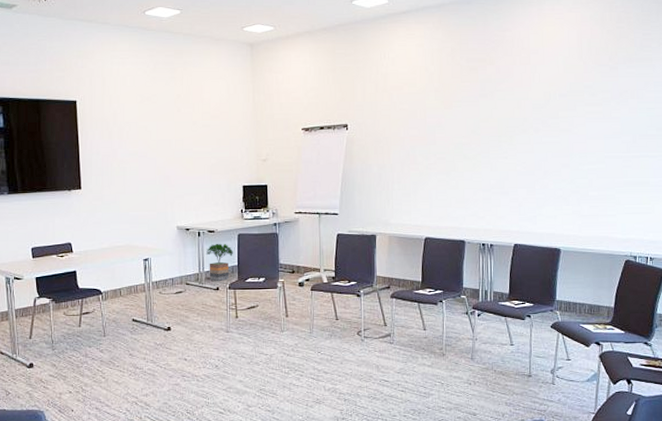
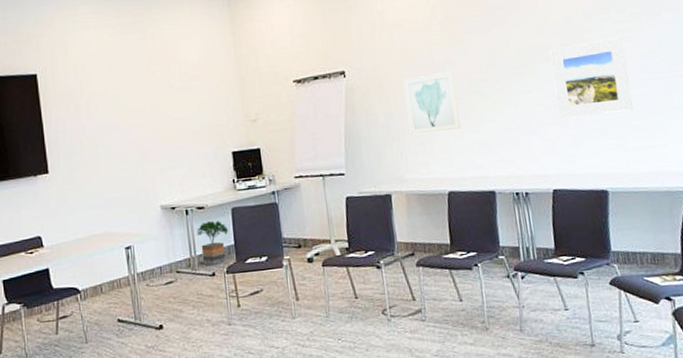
wall art: none [397,133,443,186] -> present [403,70,461,135]
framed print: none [527,118,592,183] -> present [550,37,633,118]

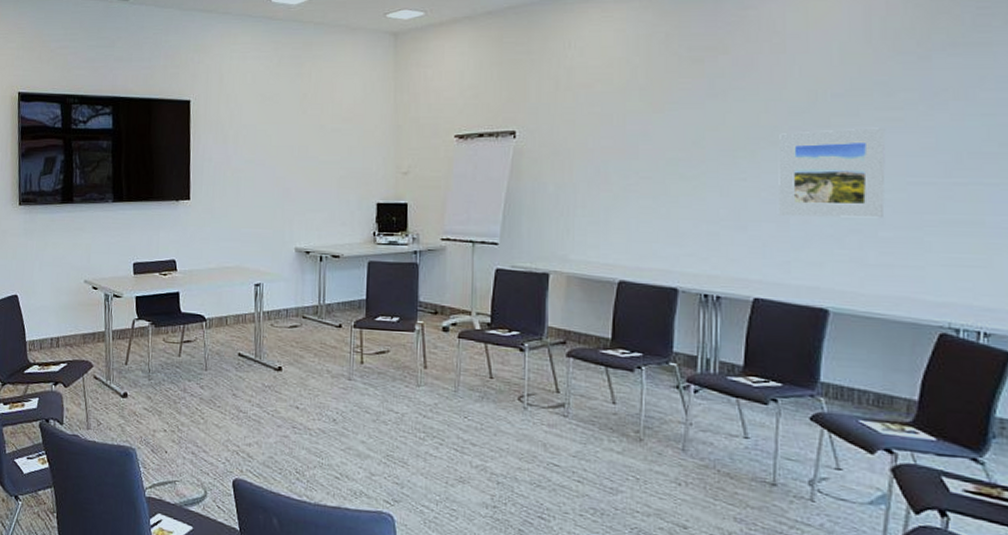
potted tree: present [196,220,229,266] -> none [327,271,362,317]
wall art: present [403,70,461,135] -> none [583,144,647,213]

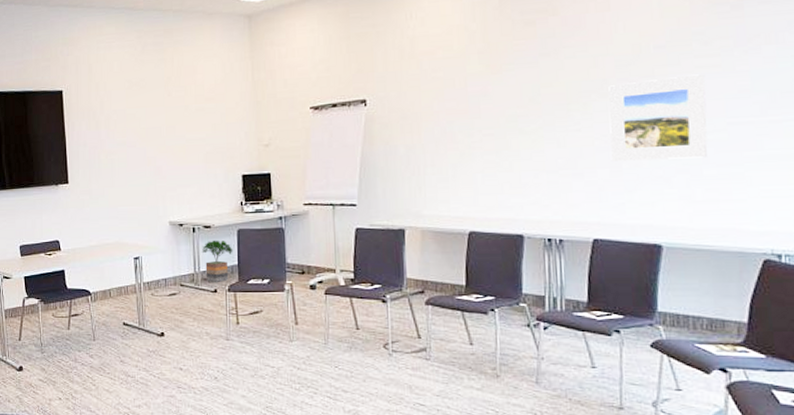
potted tree: none [327,271,362,317] -> present [201,240,233,282]

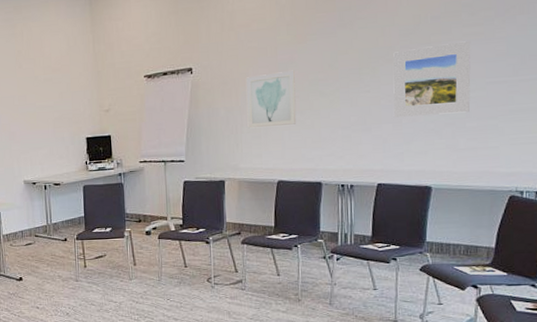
potted tree: present [201,240,233,282] -> none [52,195,80,232]
wall art: none [429,104,491,170] -> present [245,70,297,129]

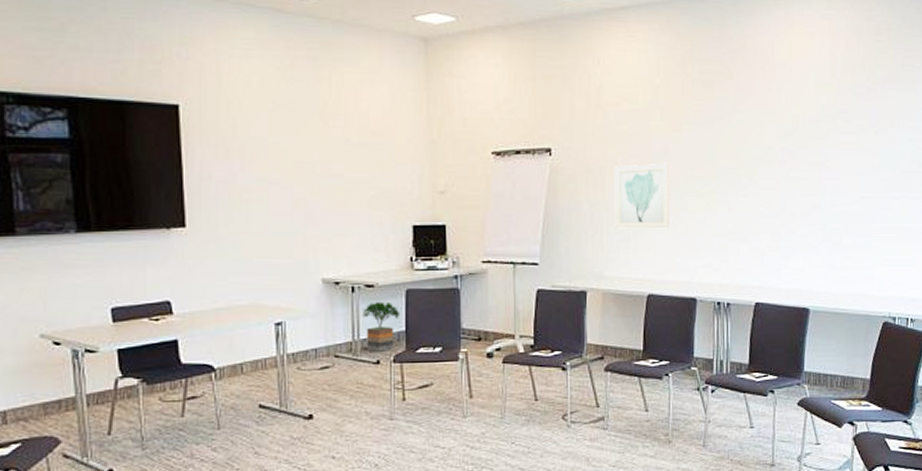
potted tree: none [52,195,80,232] -> present [361,301,401,352]
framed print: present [393,41,471,118] -> none [771,149,847,228]

